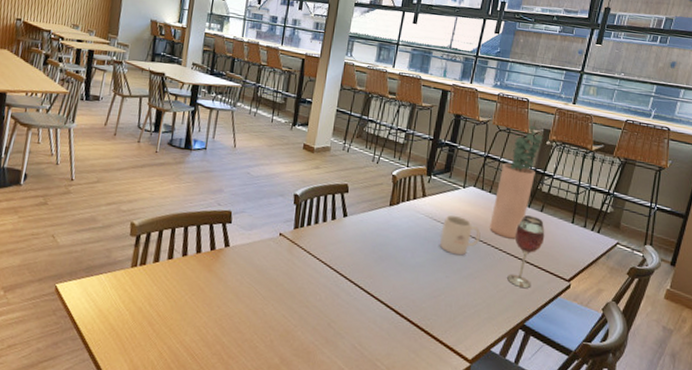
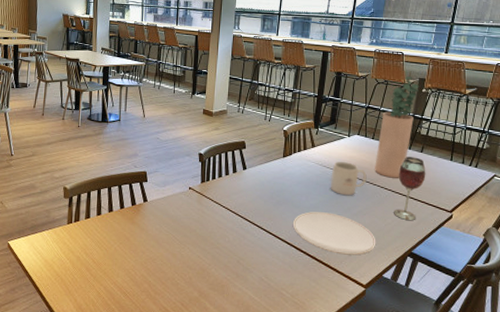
plate: none [394,270,486,325] -> present [292,211,376,255]

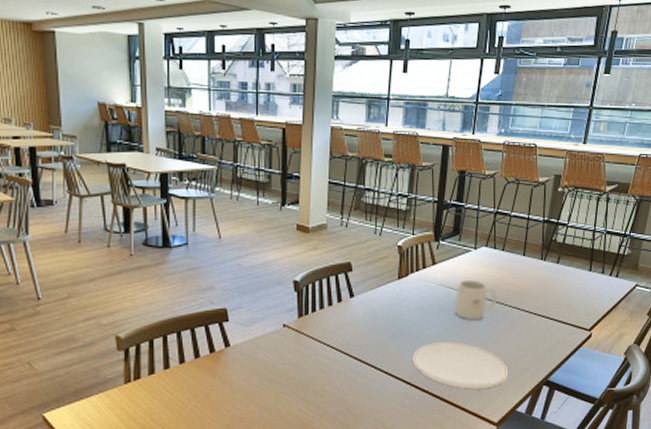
vase: present [375,71,419,178] -> none [506,167,554,296]
wineglass: present [394,157,426,220] -> none [528,269,563,343]

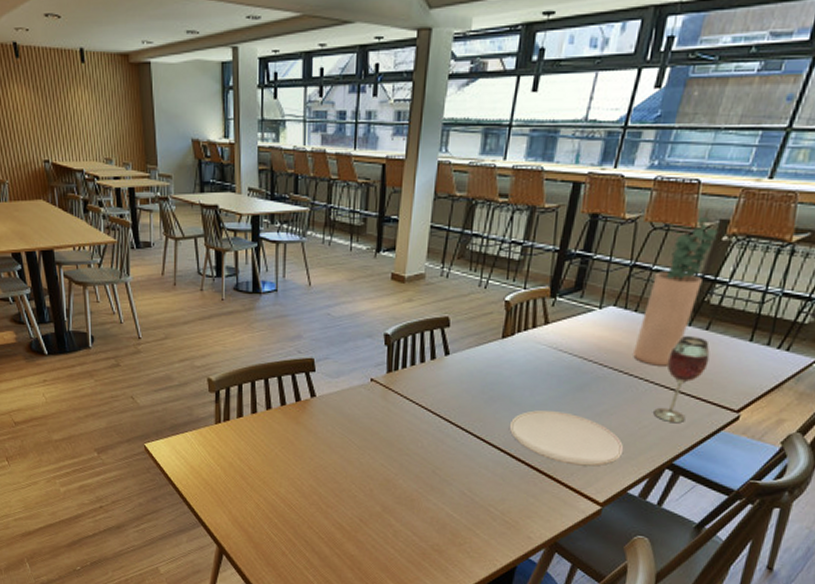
mug: present [454,280,497,321] -> none [566,344,621,390]
vase: none [506,167,554,296] -> present [633,209,718,366]
wineglass: none [528,269,563,343] -> present [653,336,710,422]

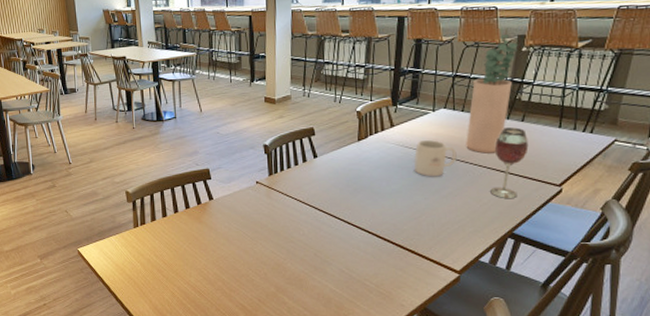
plate: present [509,410,624,466] -> none [373,197,471,241]
mug: none [566,344,621,390] -> present [413,140,457,177]

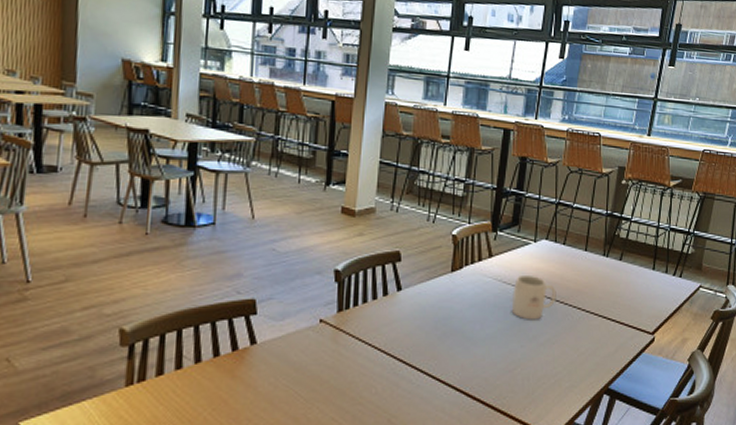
vase: present [466,28,518,154] -> none [566,157,618,294]
wineglass: present [490,127,529,198] -> none [588,266,625,347]

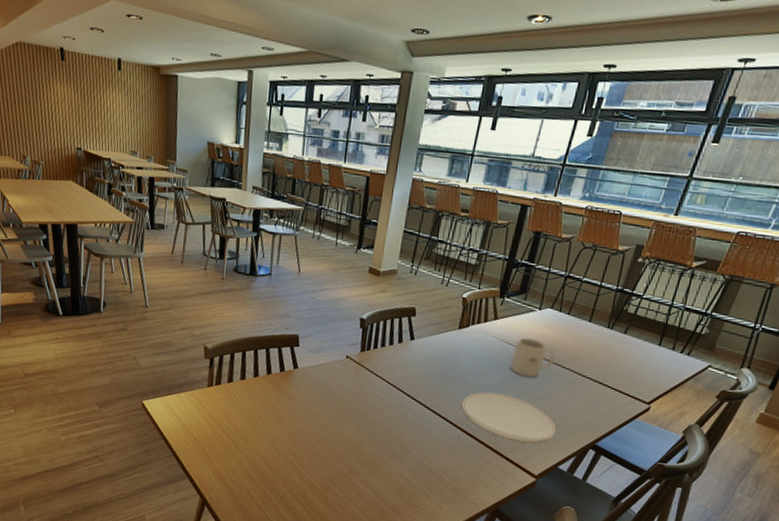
plate: none [463,344,567,399] -> present [461,392,556,444]

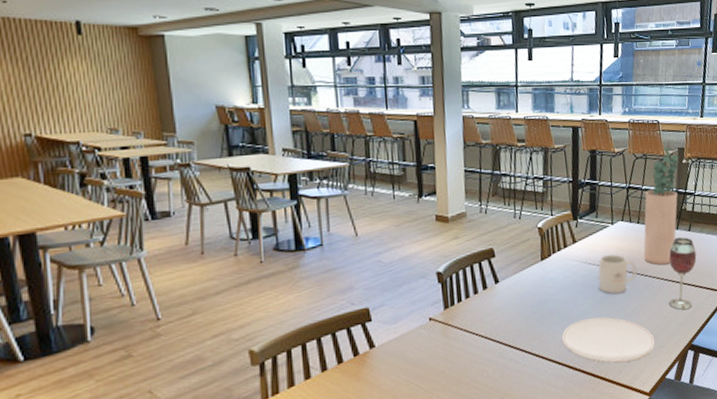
vase: none [565,235,635,362] -> present [643,141,679,265]
wineglass: none [581,337,628,410] -> present [668,237,697,310]

